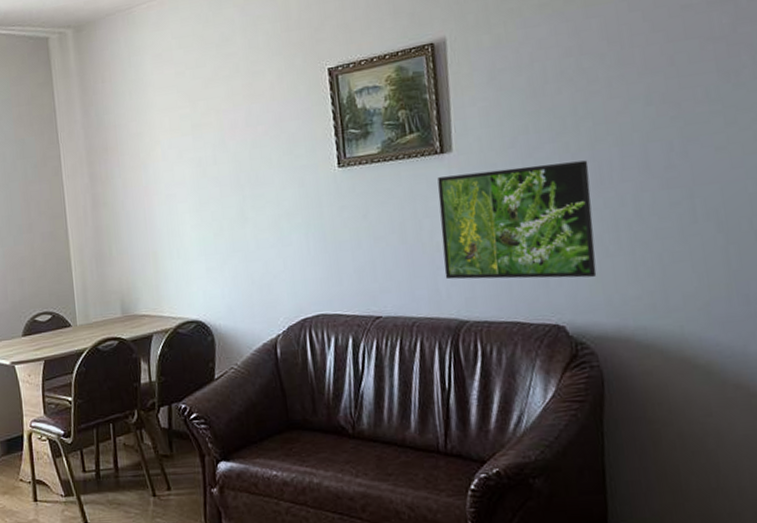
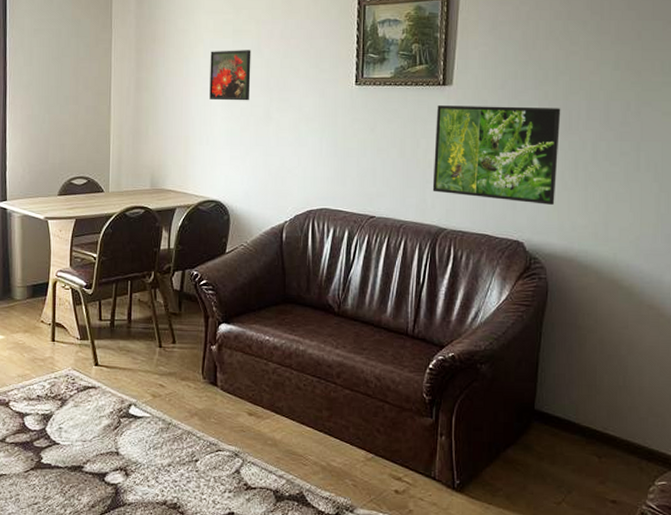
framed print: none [169,145,219,207] -> present [209,50,251,101]

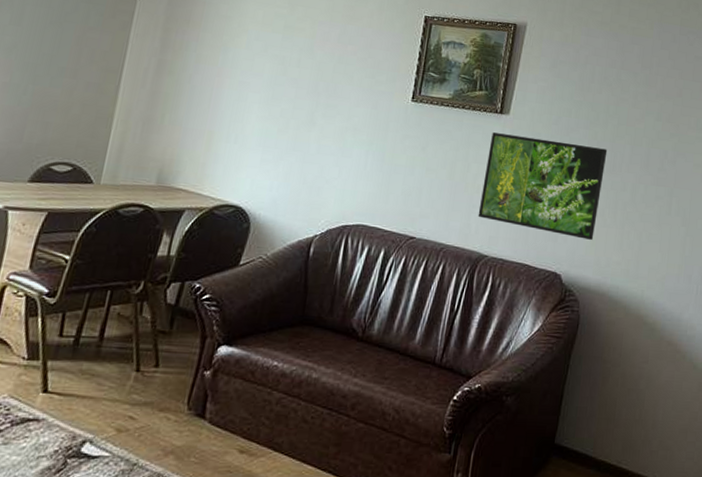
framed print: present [209,50,251,101] -> none [245,43,303,102]

